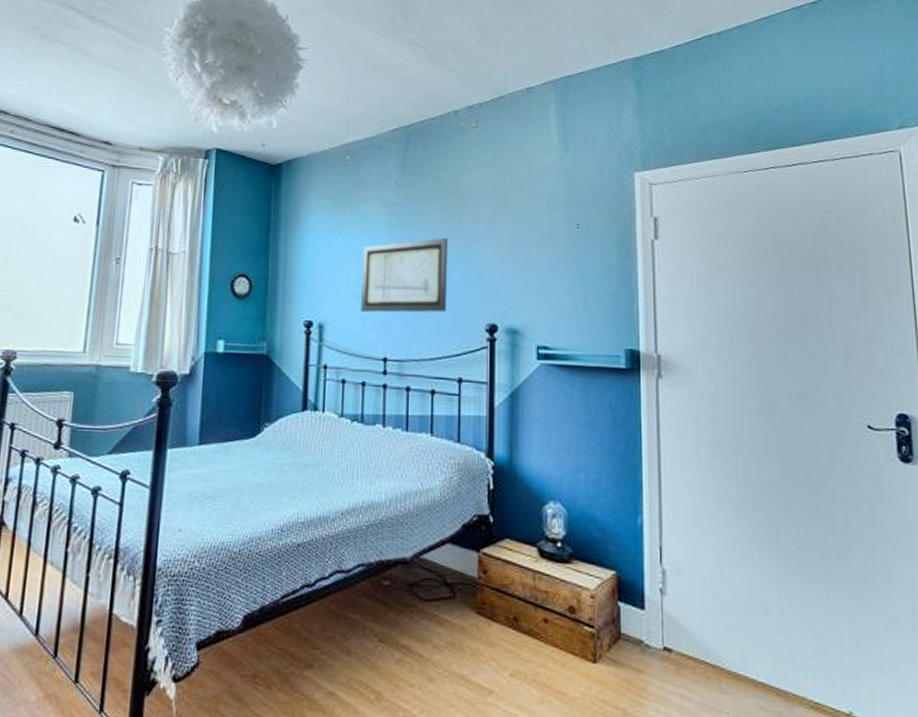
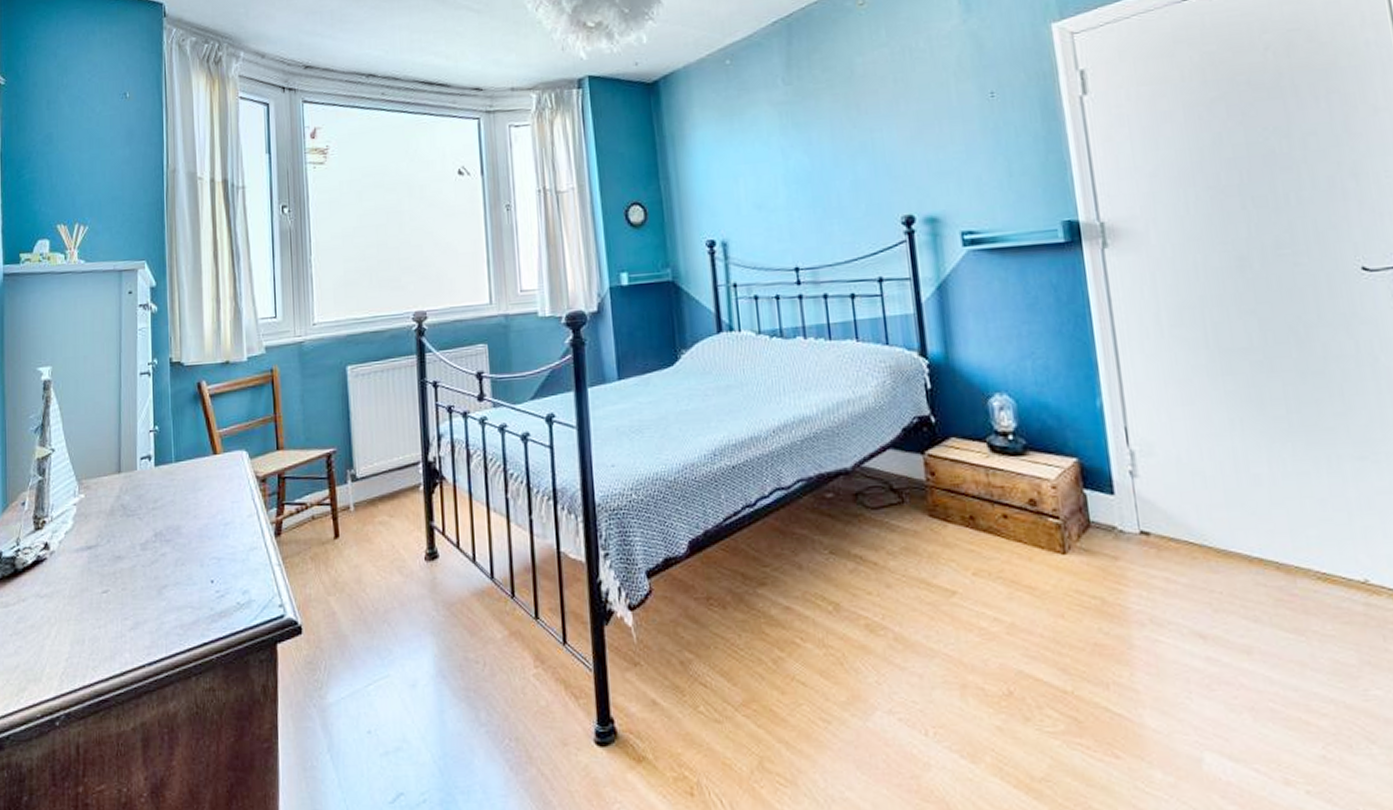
wall art: present [361,238,449,313] -> none [757,131,856,223]

